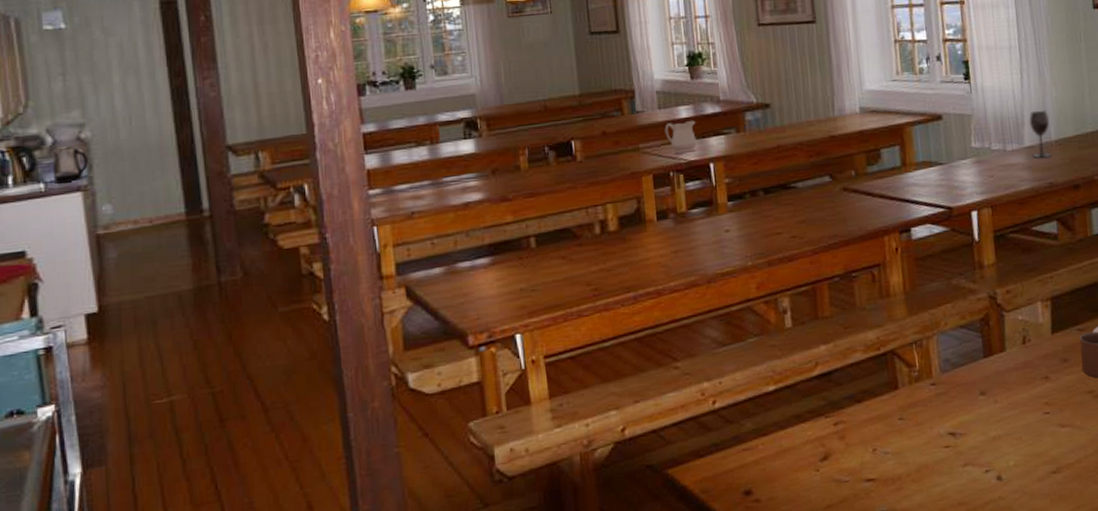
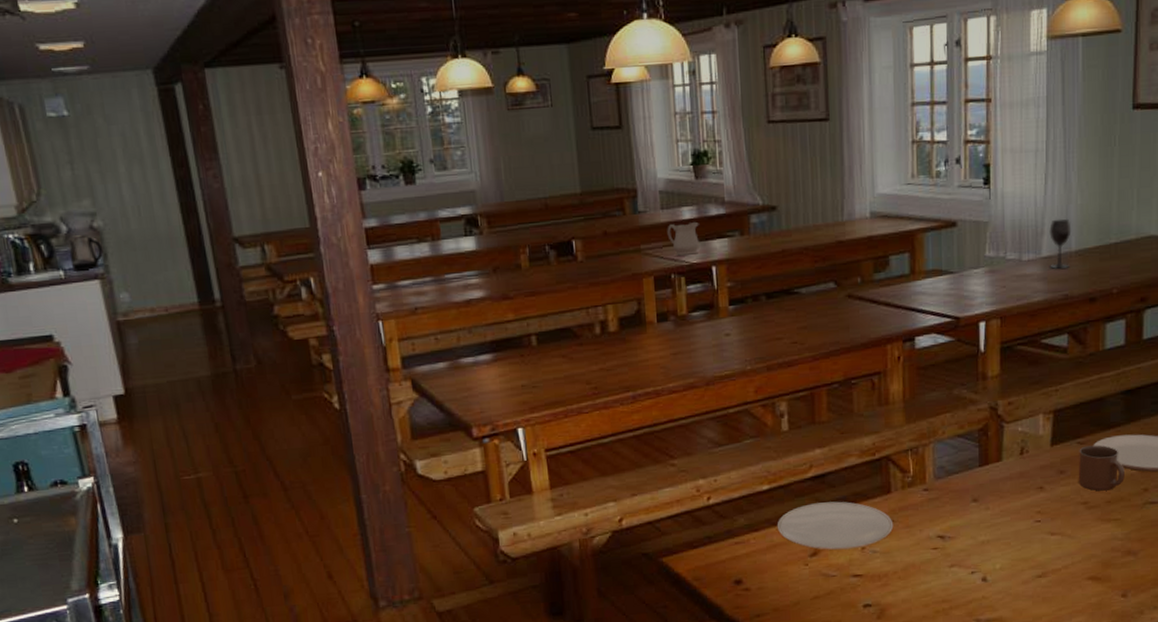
plate: none [785,400,904,454] -> present [777,501,894,551]

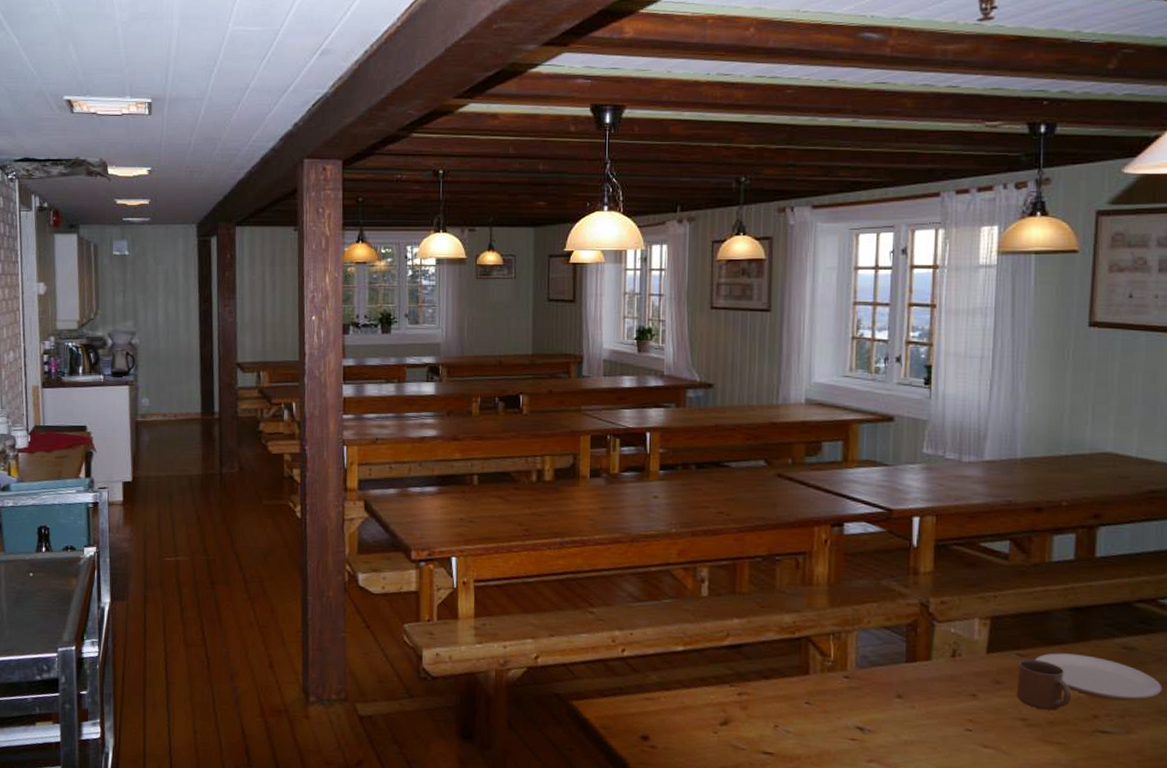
pitcher: present [667,221,701,256] -> none [607,390,638,420]
plate: present [777,501,894,551] -> none [688,672,810,725]
wine glass: present [1049,218,1072,269] -> none [992,425,1018,474]

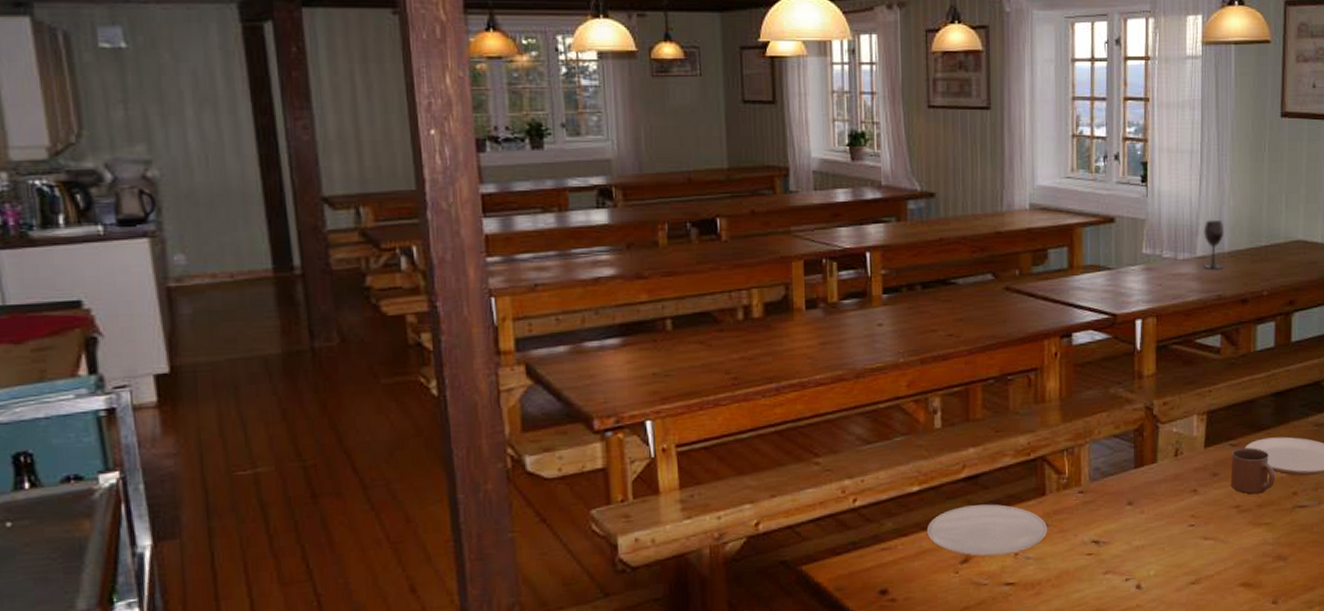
plate: none [688,672,810,725] -> present [926,504,1048,557]
wine glass: none [992,425,1018,474] -> present [1204,219,1225,269]

